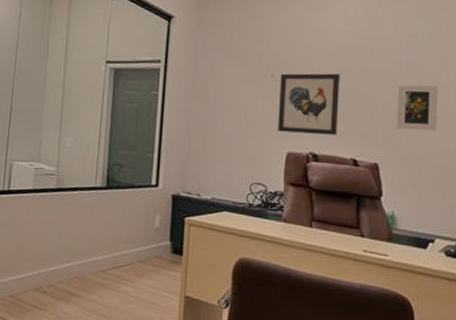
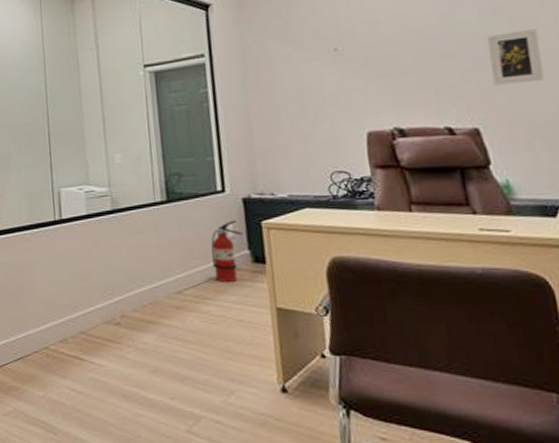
fire extinguisher: none [136,213,167,268] -> present [211,220,243,282]
wall art: present [278,73,340,136] -> none [344,35,424,110]

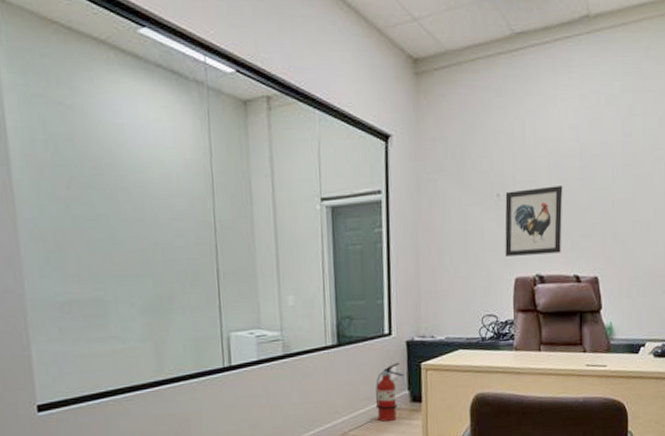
wall art: none [344,35,424,110] -> present [505,186,563,257]
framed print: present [487,29,545,86] -> none [613,188,651,238]

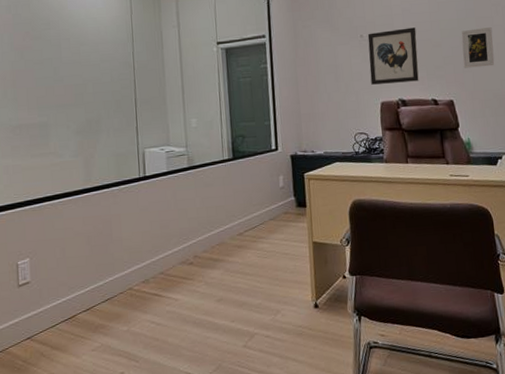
fire extinguisher: present [375,362,404,422] -> none [266,173,290,224]
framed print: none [613,188,651,238] -> present [461,27,495,68]

